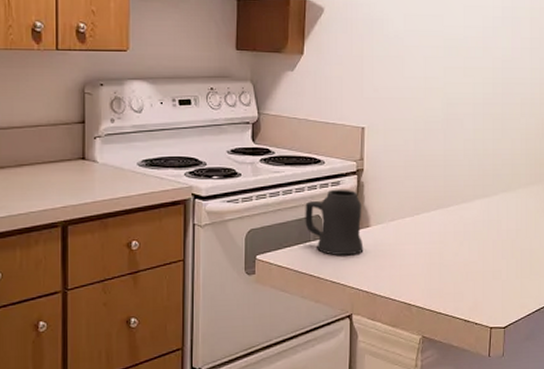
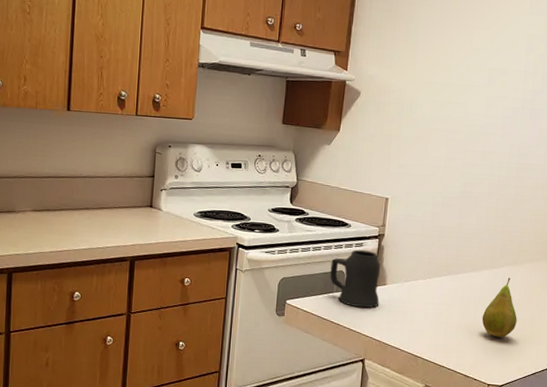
fruit: none [478,205,516,274] -> present [482,277,517,338]

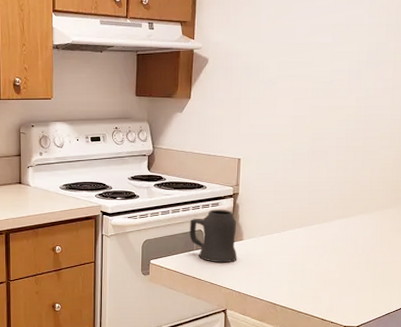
fruit: present [482,277,517,338] -> none [336,225,370,282]

